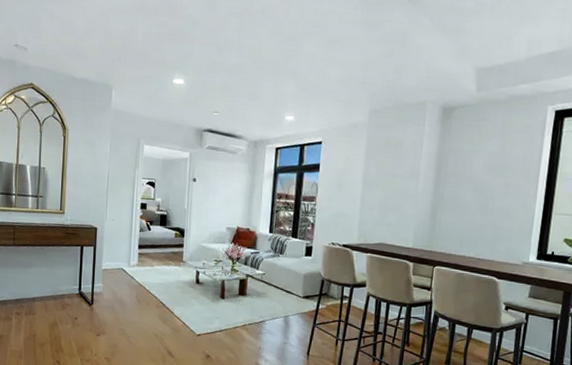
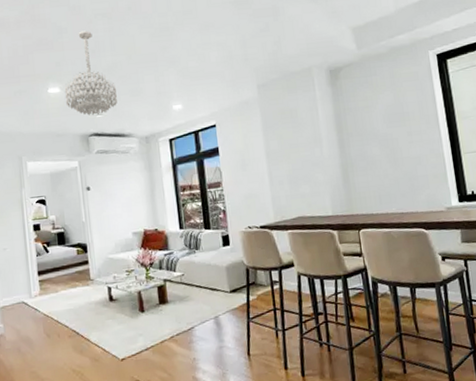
chandelier: none [187,27,236,112] -> present [64,30,117,115]

